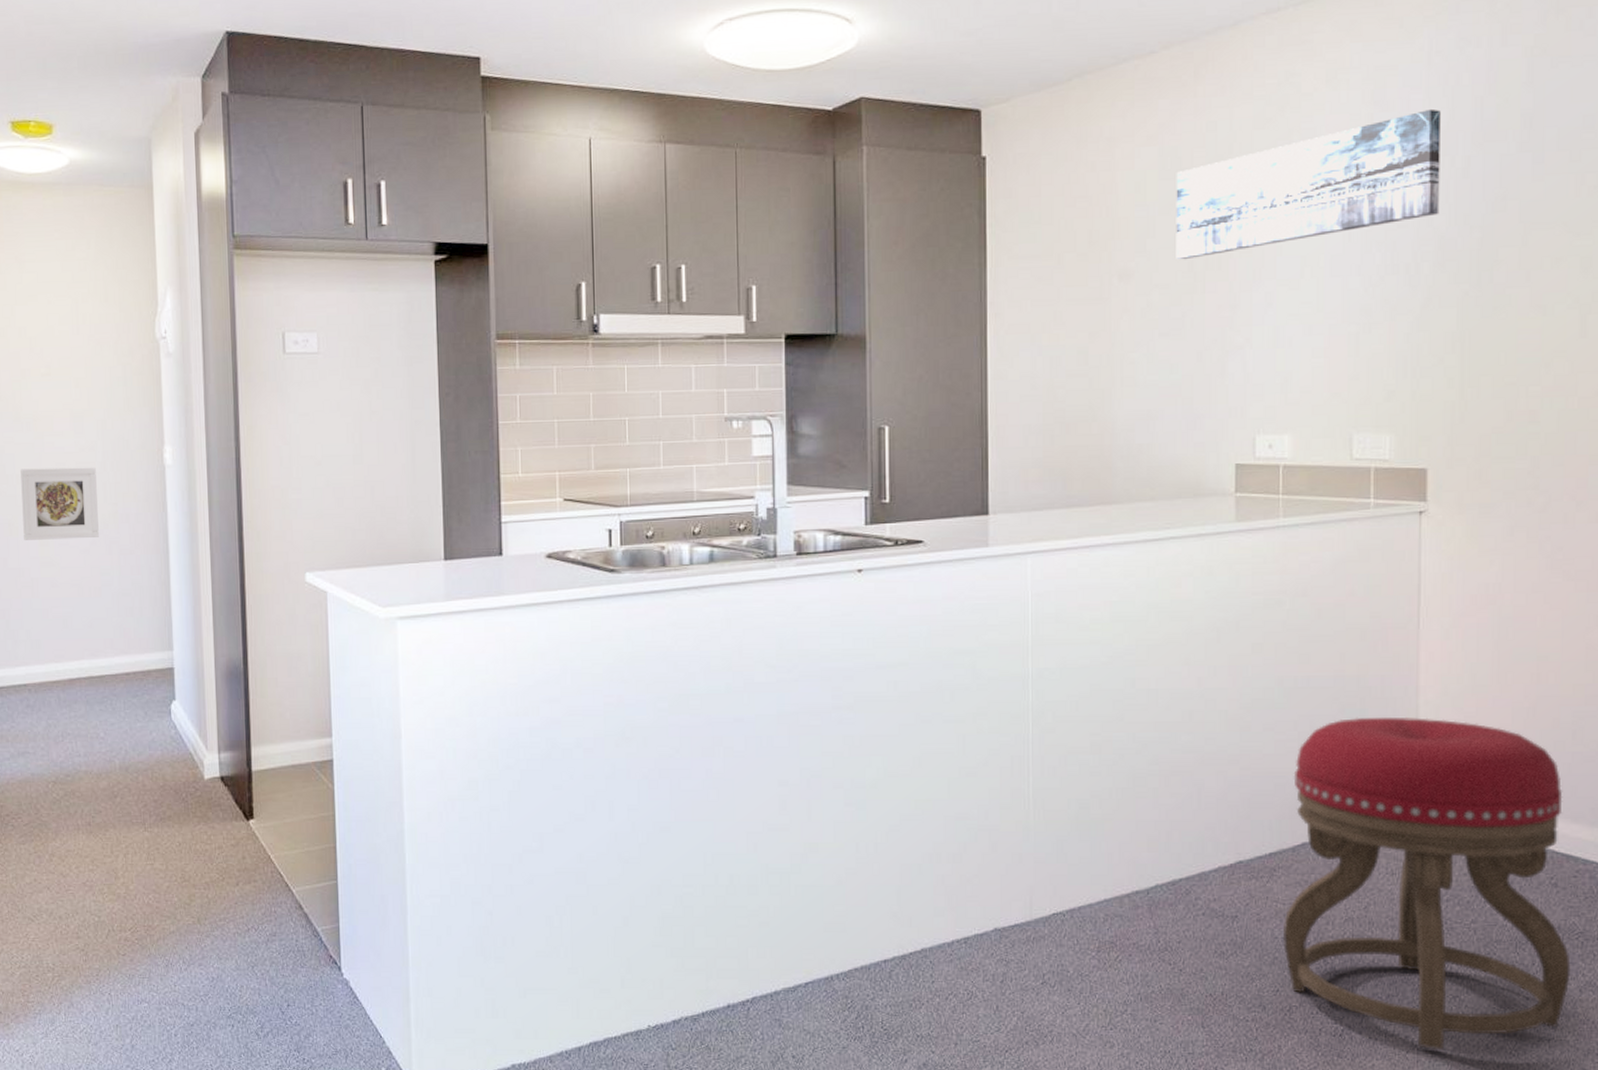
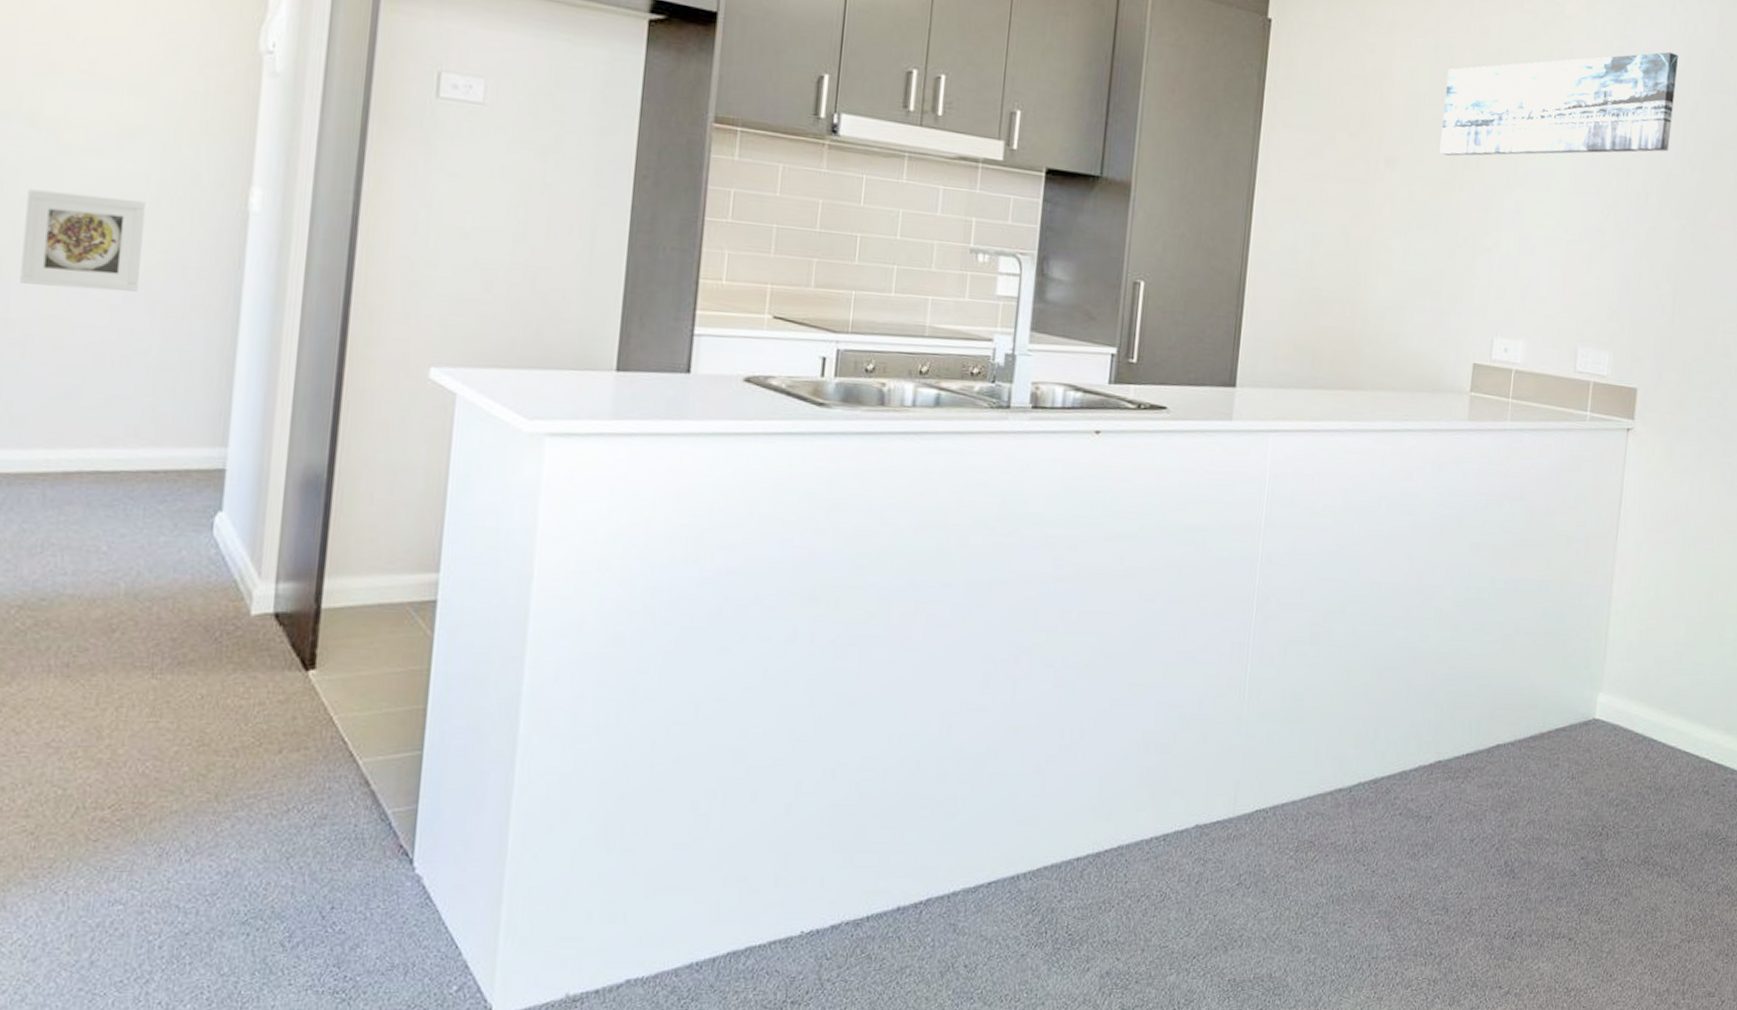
stool: present [1282,717,1571,1050] -> none [1470,622,1721,952]

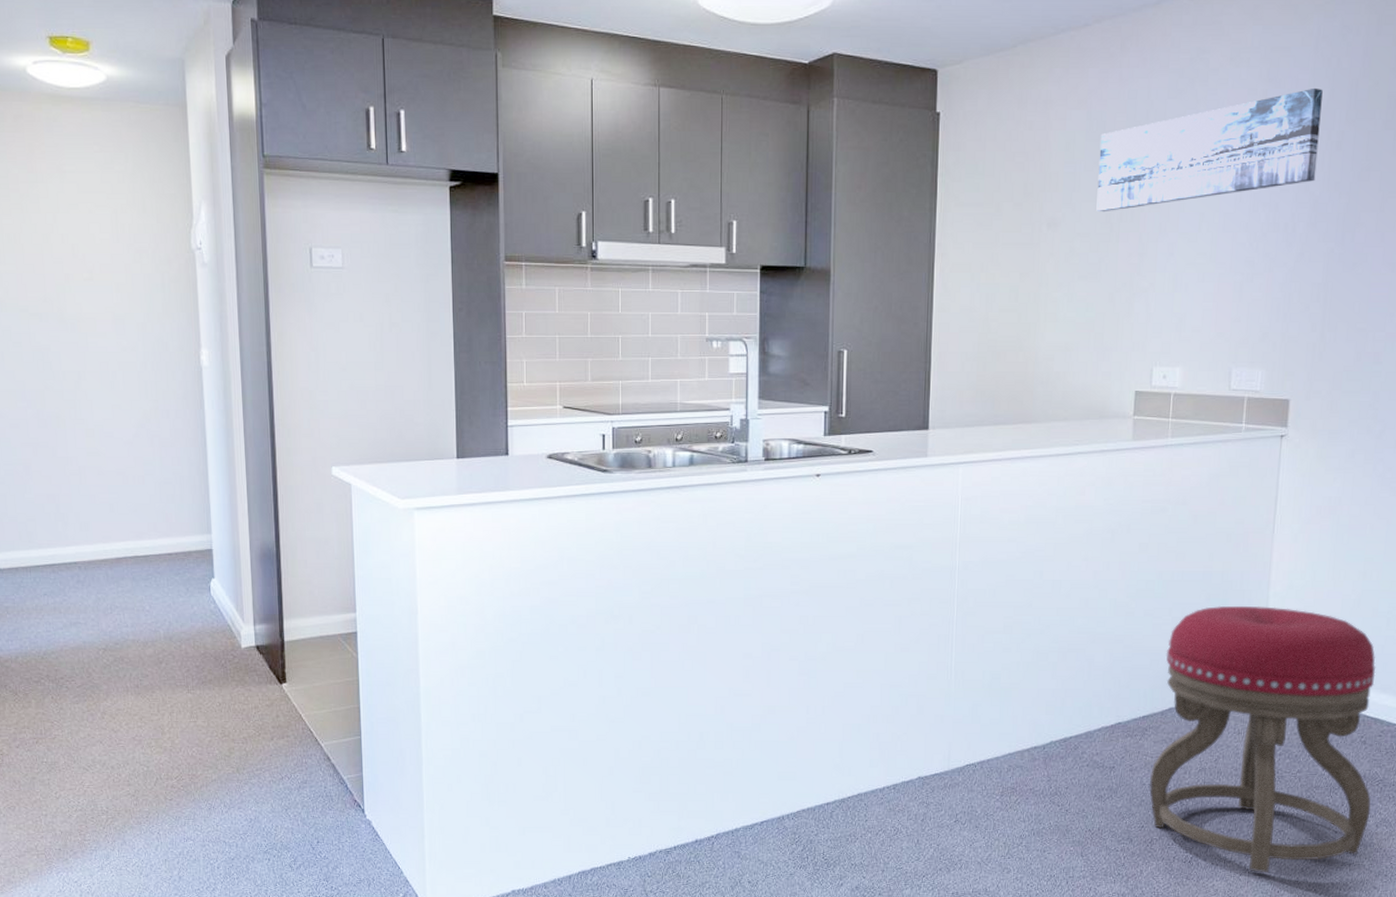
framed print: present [20,189,146,292] -> none [66,366,141,432]
stool: none [1470,622,1721,952] -> present [1149,605,1376,873]

